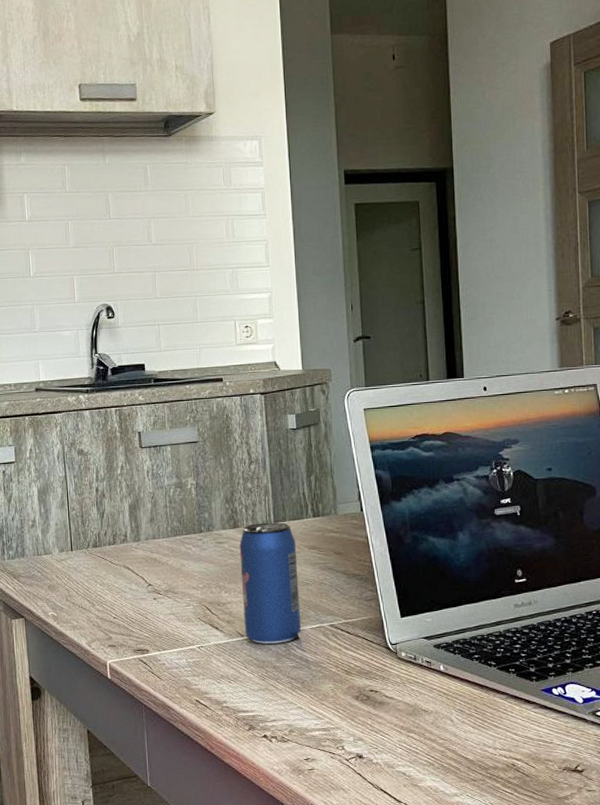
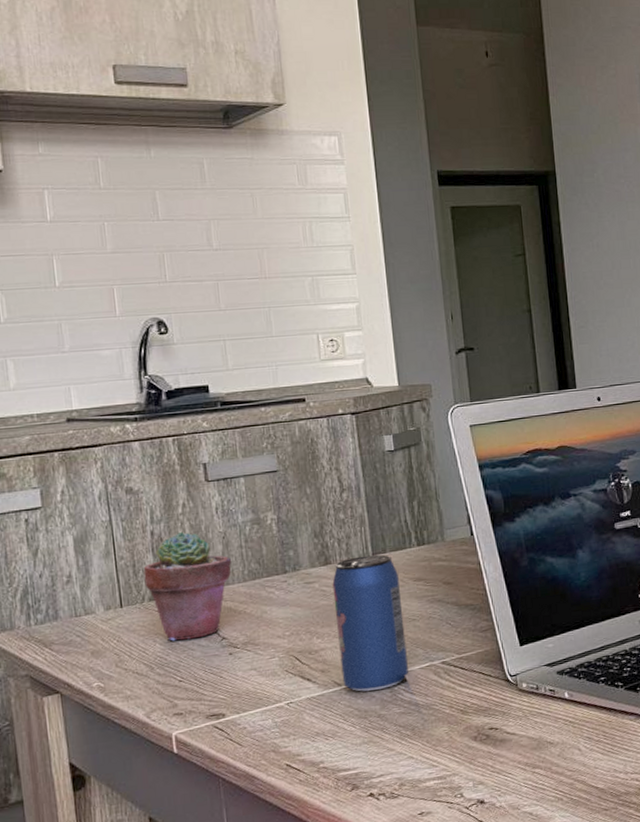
potted succulent: none [89,490,158,583] -> present [143,531,232,641]

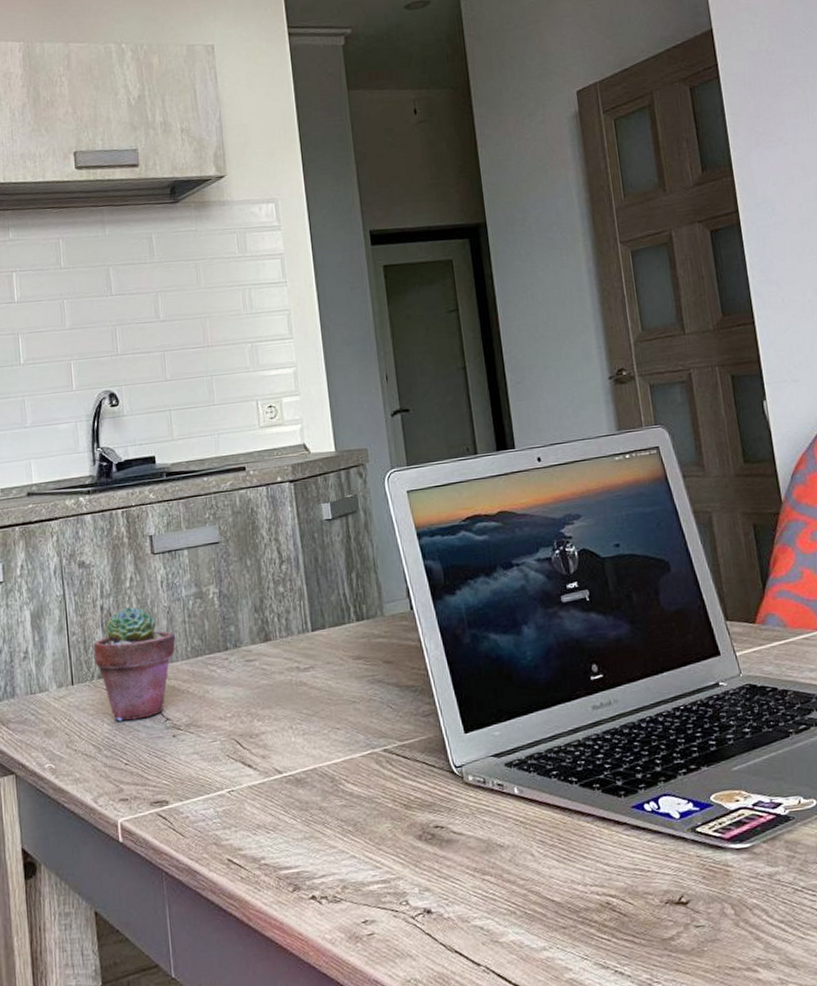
beverage can: present [332,554,408,692] -> none [272,630,349,781]

